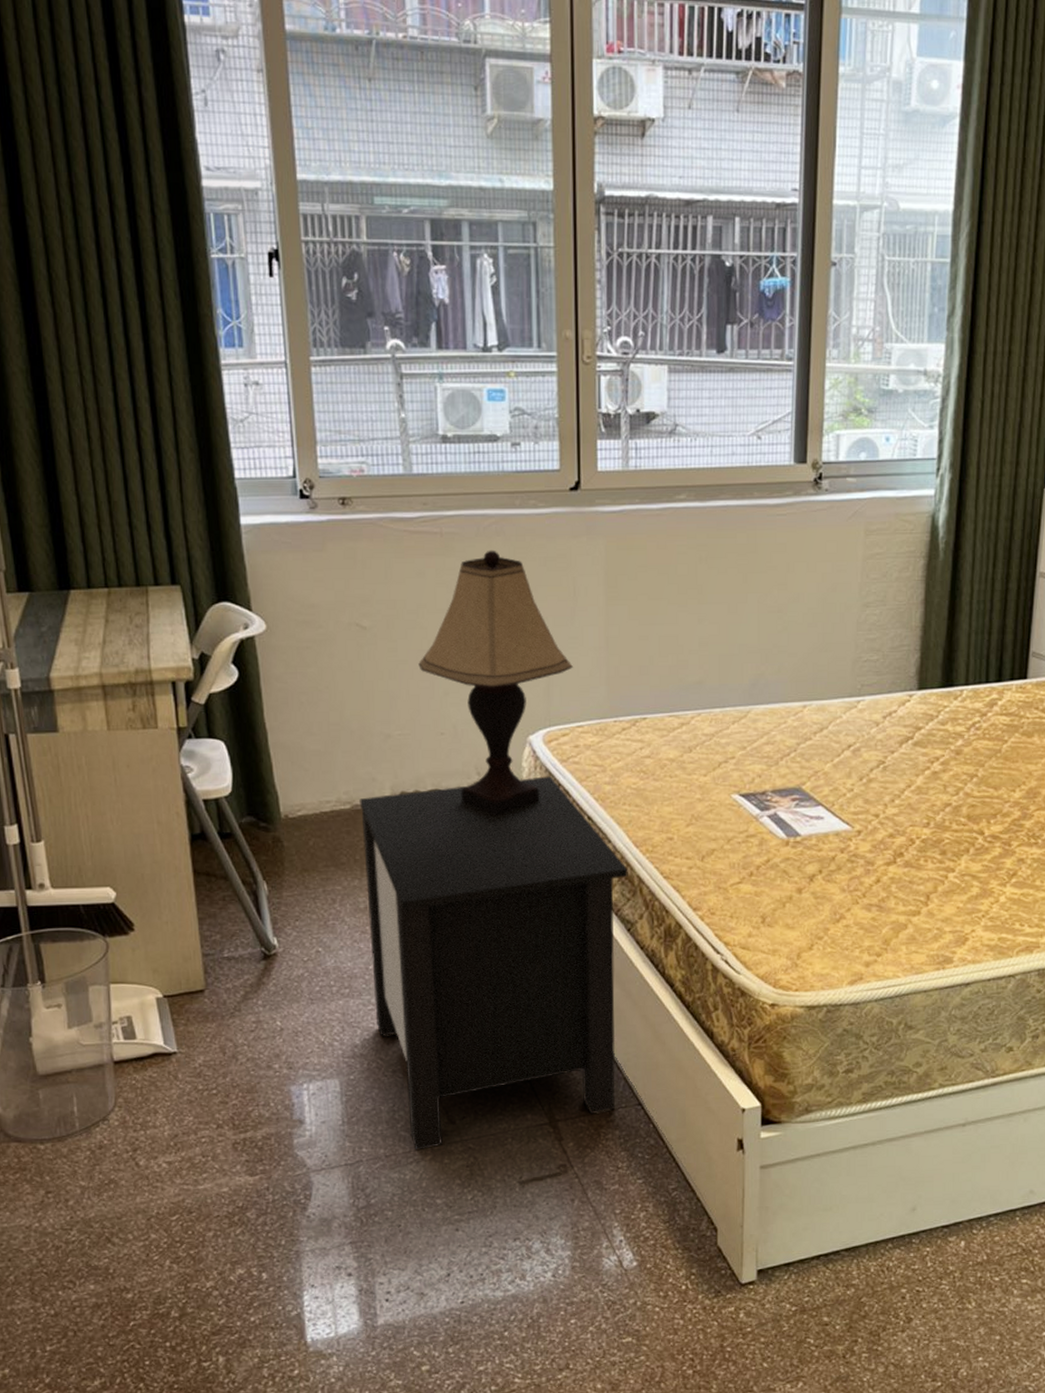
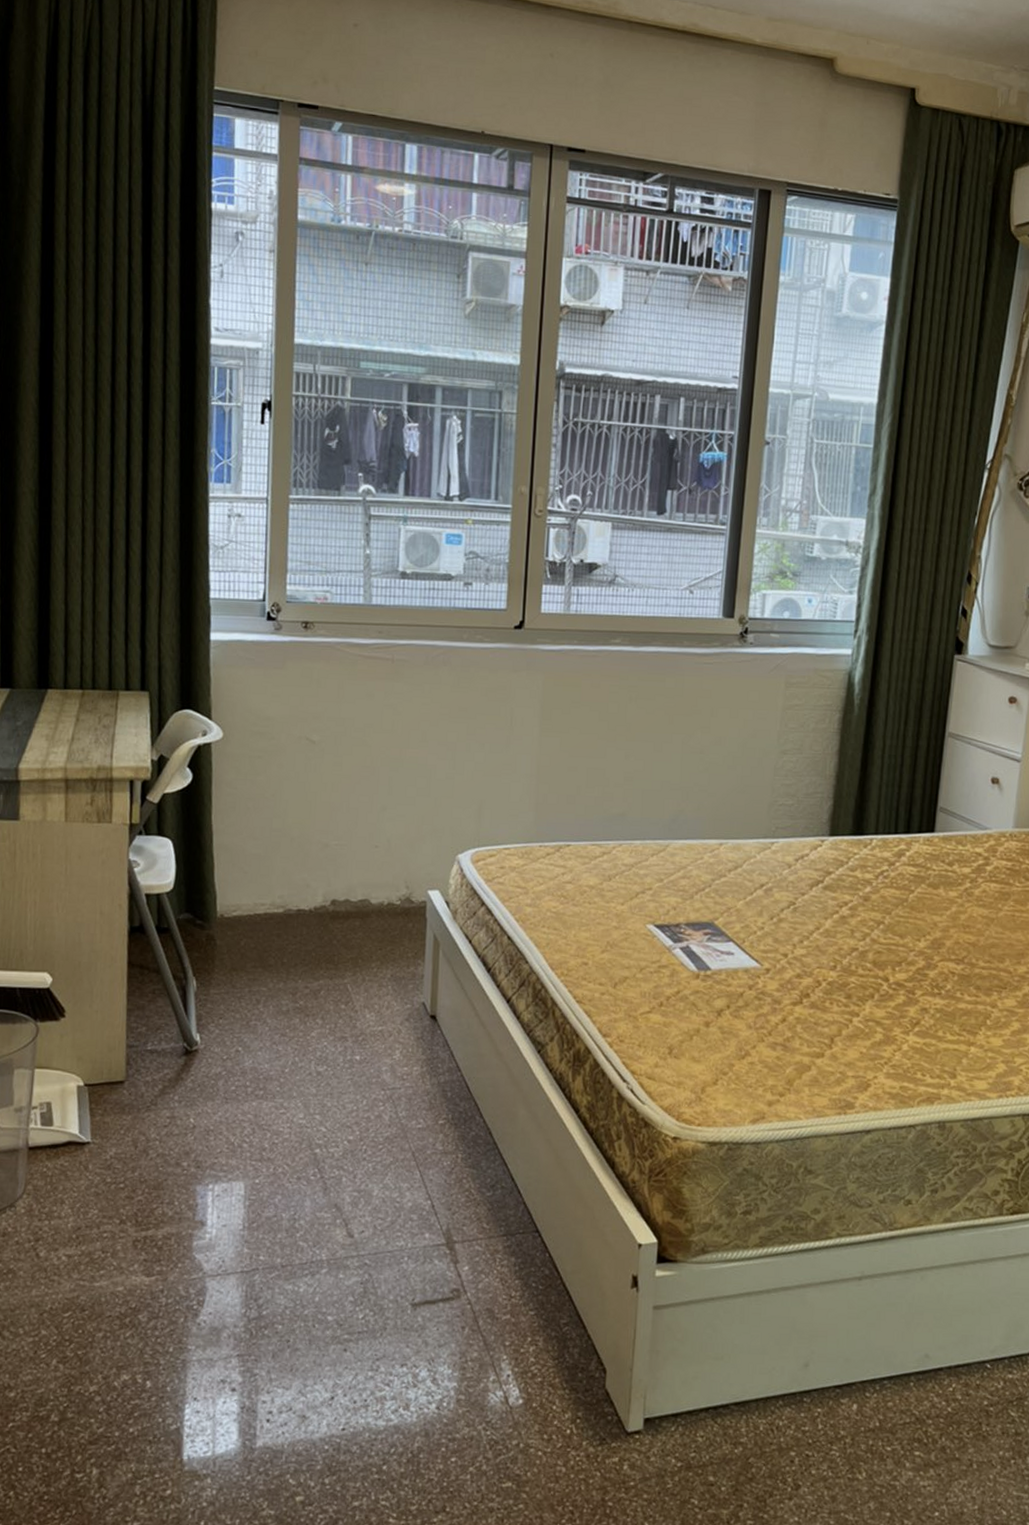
nightstand: present [359,776,628,1151] -> none [286,894,543,1263]
lamp: present [418,550,573,816] -> none [360,678,505,930]

